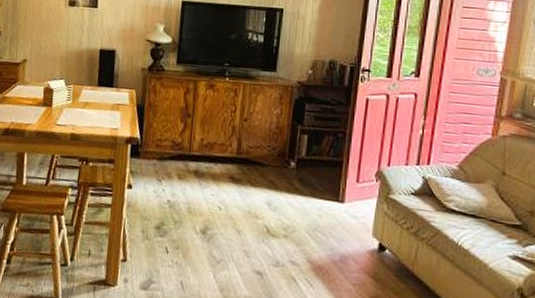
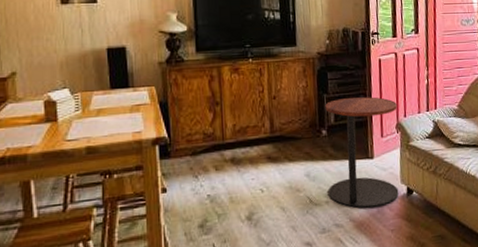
side table: none [287,132,380,256] -> present [325,96,399,208]

